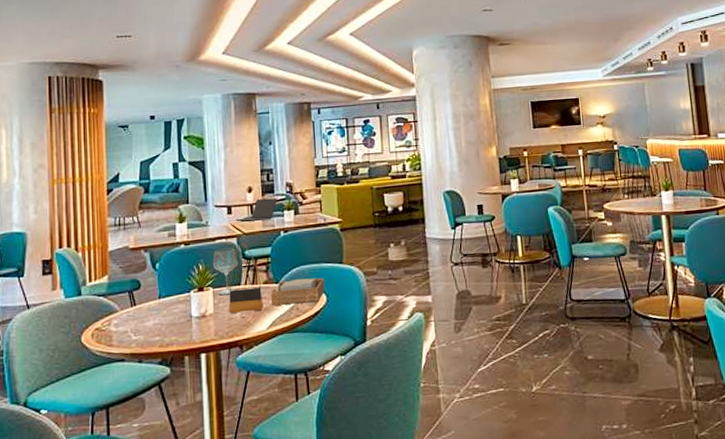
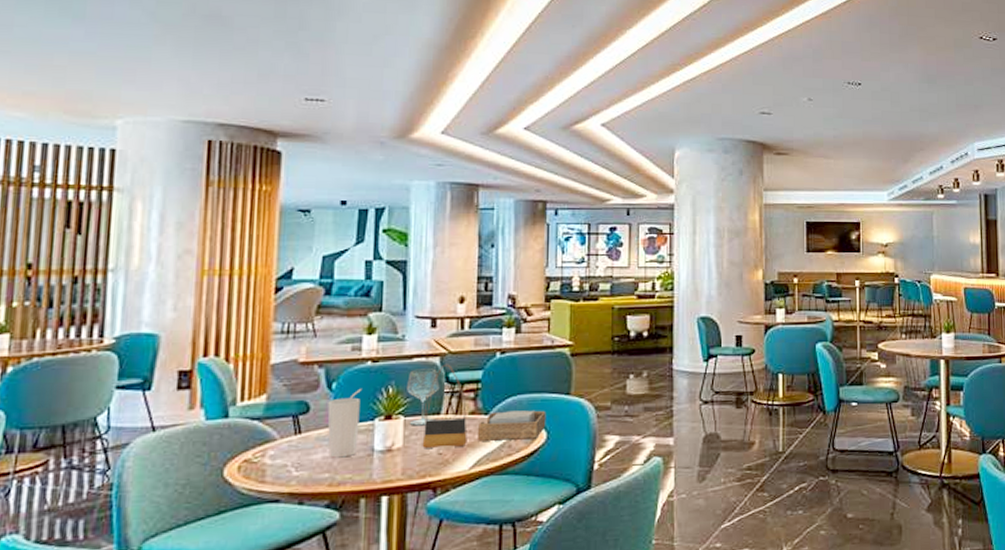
cup: none [154,267,180,324] -> present [327,388,363,458]
laptop: present [235,198,277,222] -> none [440,311,496,339]

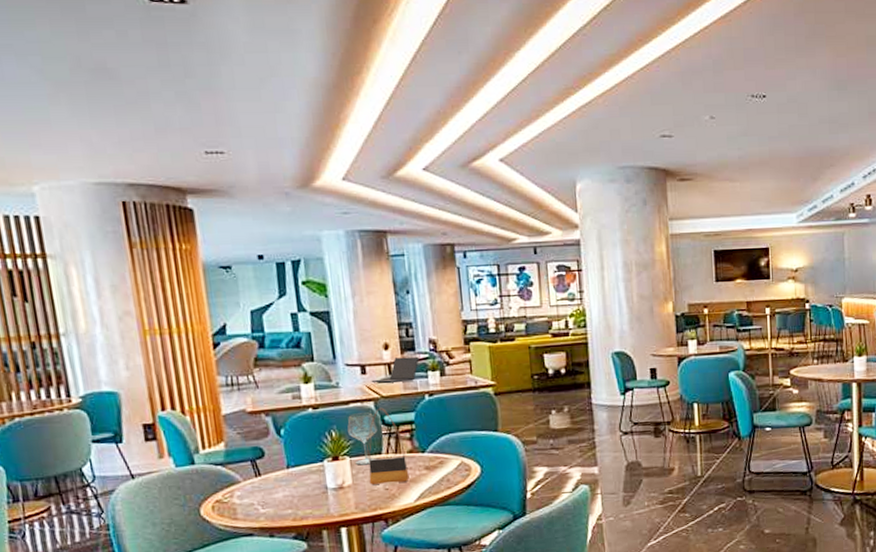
cup: present [327,388,363,458] -> none [279,433,313,496]
laptop: none [440,311,496,339] -> present [371,356,419,384]
napkin holder: present [476,410,546,441] -> none [417,447,479,477]

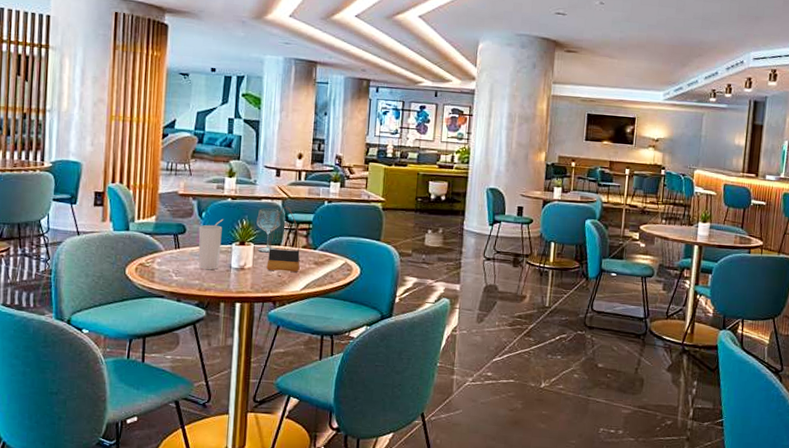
cup: none [279,433,313,496] -> present [198,218,224,270]
laptop: present [371,356,419,384] -> none [283,166,326,188]

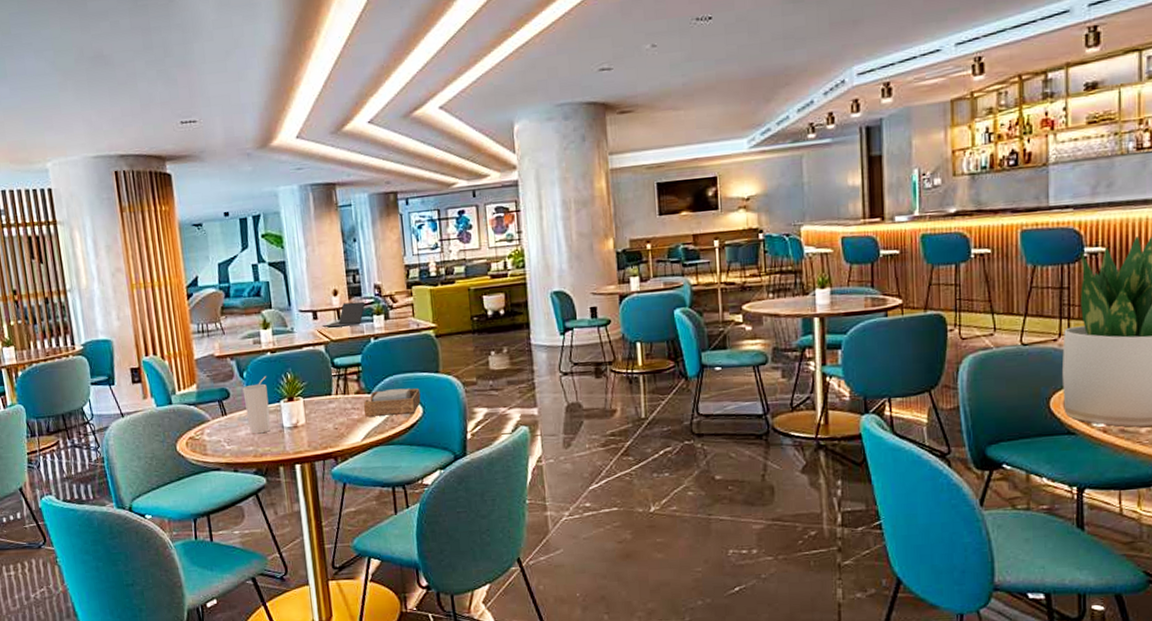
wine glass: present [256,208,281,253] -> none [301,355,328,406]
shoulder bag: present [266,206,301,272] -> none [318,351,357,424]
laptop: none [283,166,326,188] -> present [322,301,365,328]
napkin holder: none [307,248,361,273] -> present [364,388,421,417]

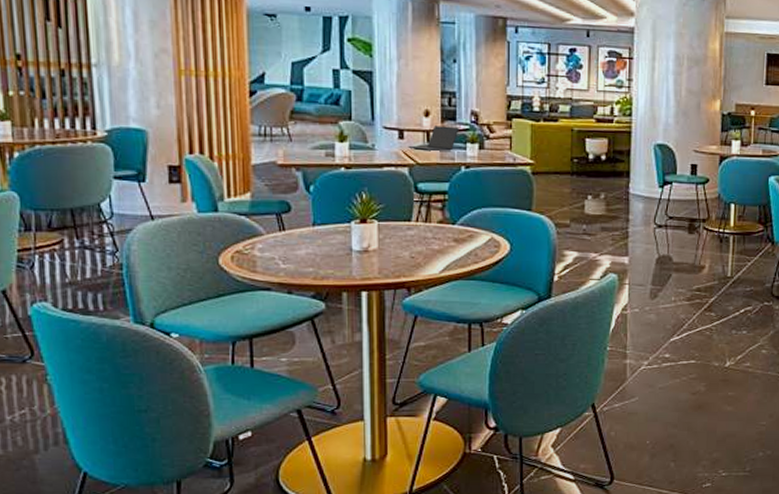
cup: present [242,375,271,434] -> none [307,192,338,255]
napkin holder: present [364,388,421,417] -> none [445,222,509,250]

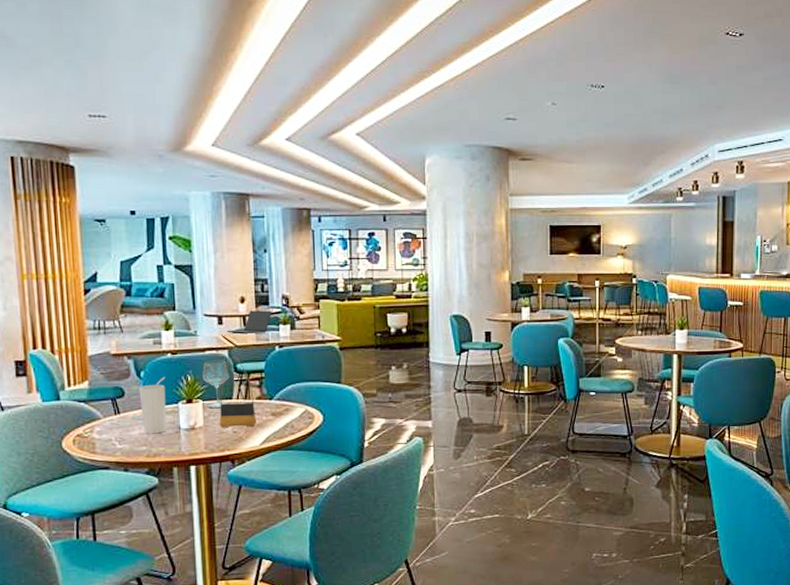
cup: none [307,192,338,255] -> present [139,376,167,434]
wine glass: none [379,177,409,231] -> present [202,360,230,409]
shoulder bag: none [395,174,437,252] -> present [219,356,257,427]

